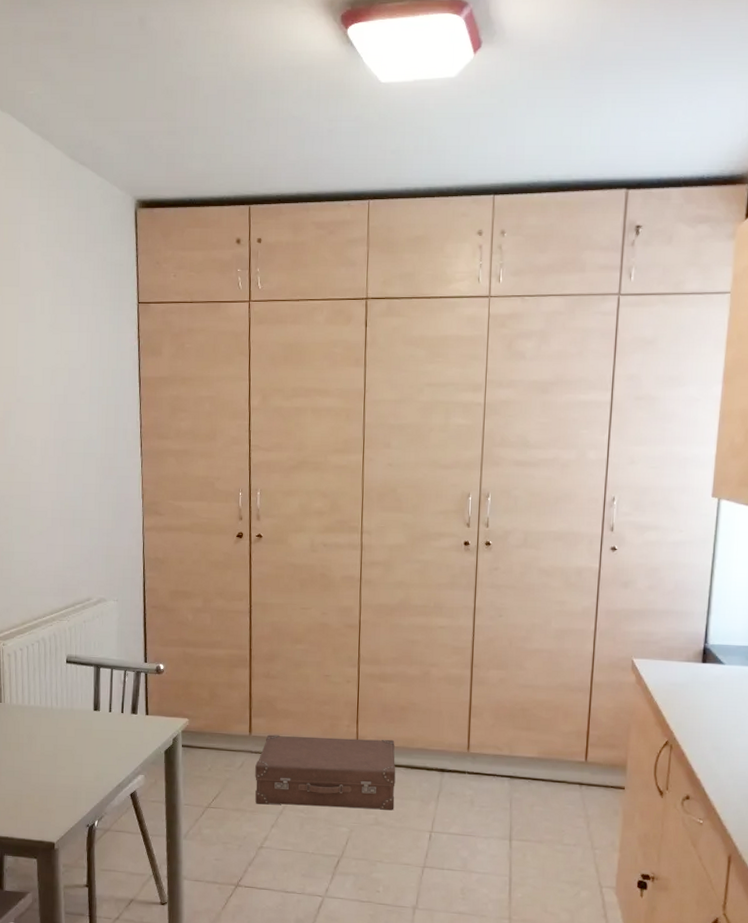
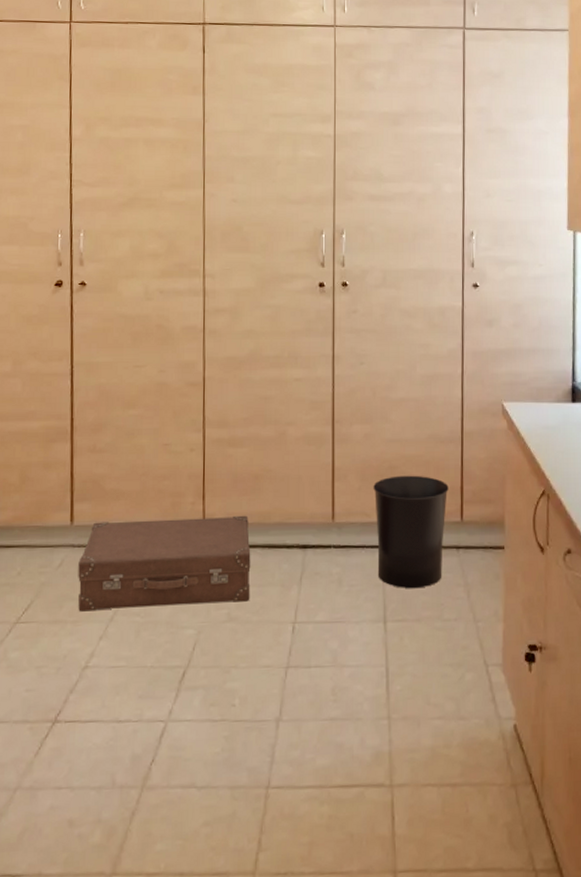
waste bin: none [505,717,576,815] -> present [373,475,449,588]

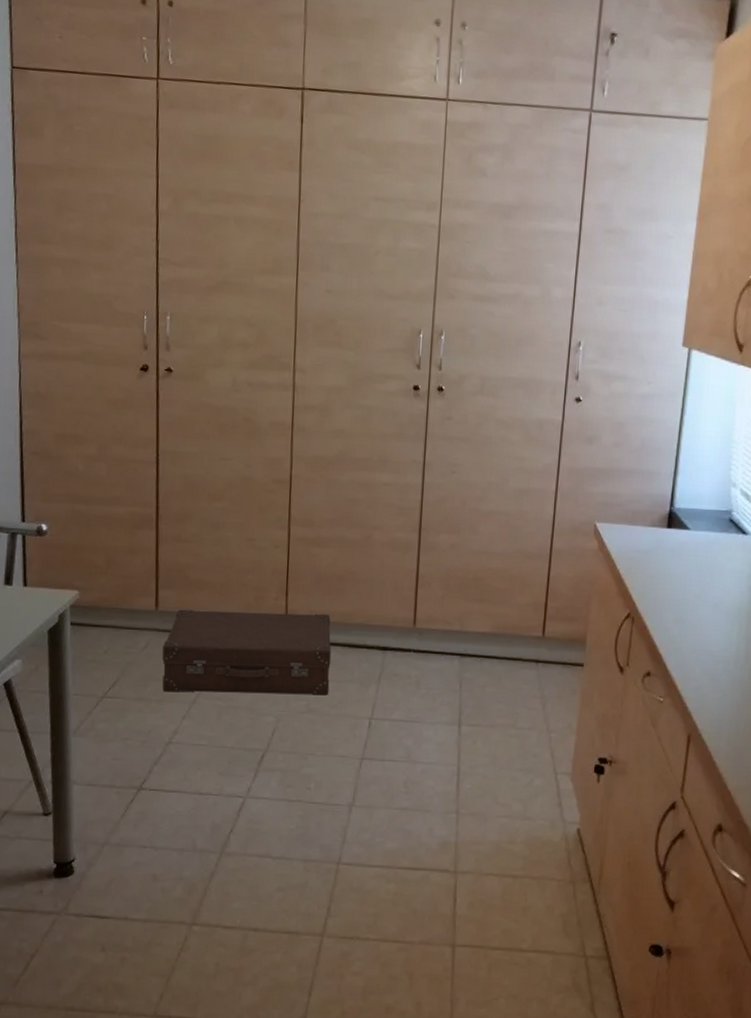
waste bin: present [373,475,449,588] -> none [455,587,533,696]

